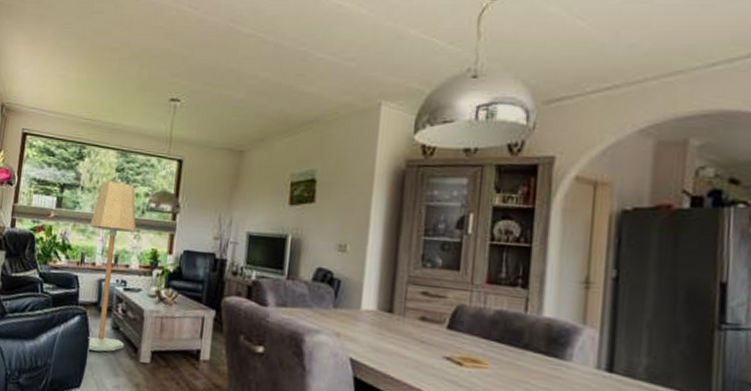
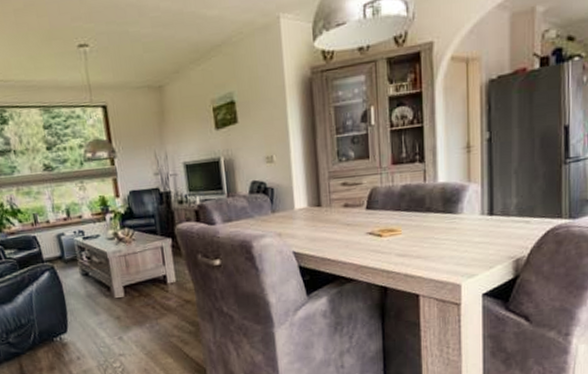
floor lamp: present [88,181,137,352] -> none [32,138,97,299]

